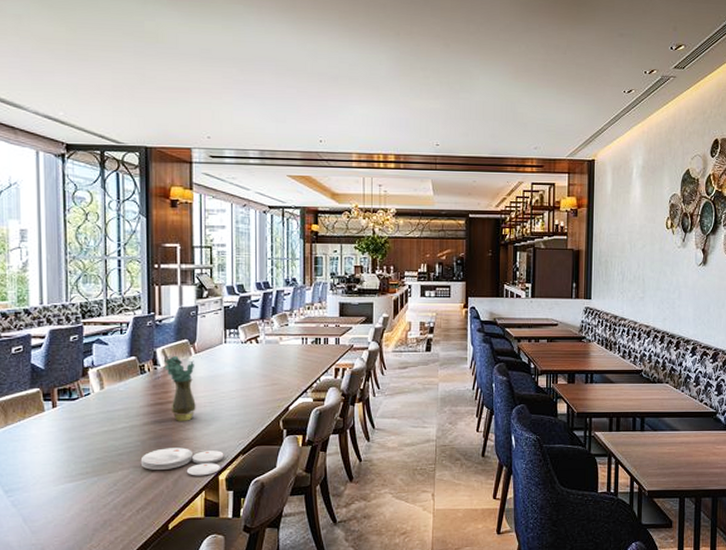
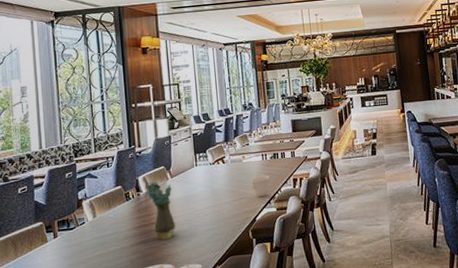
cup: none [286,361,309,384] -> present [250,175,270,197]

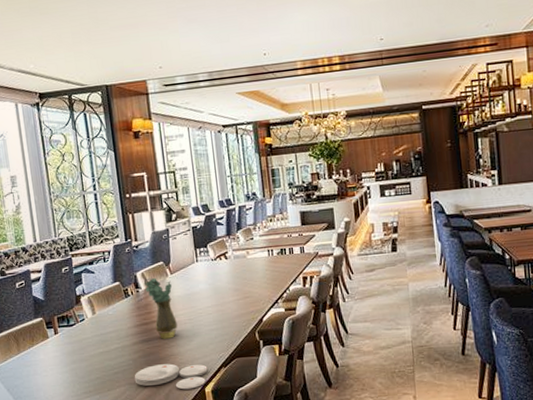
cup: present [250,175,270,197] -> none [255,272,277,296]

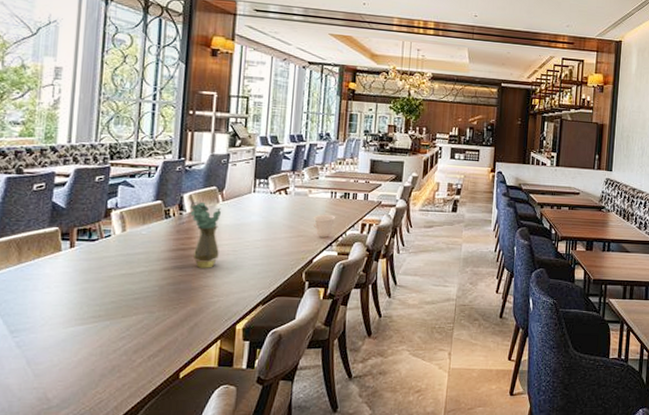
plate: present [134,363,208,390] -> none [156,294,243,325]
cup: none [255,272,277,296] -> present [313,214,336,237]

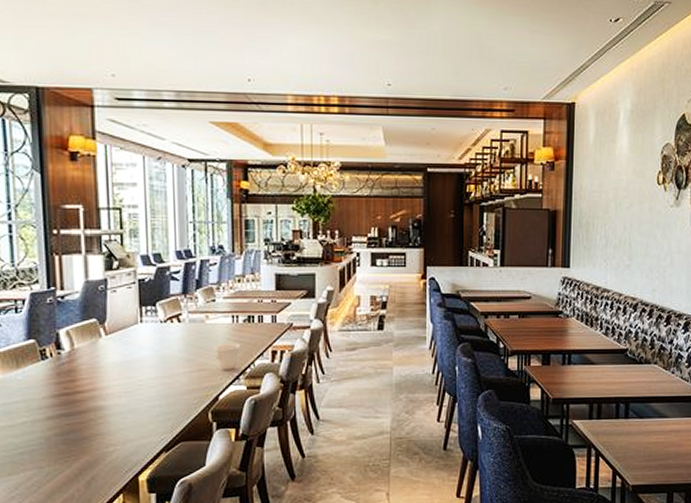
vase: present [189,200,221,268] -> none [67,336,109,414]

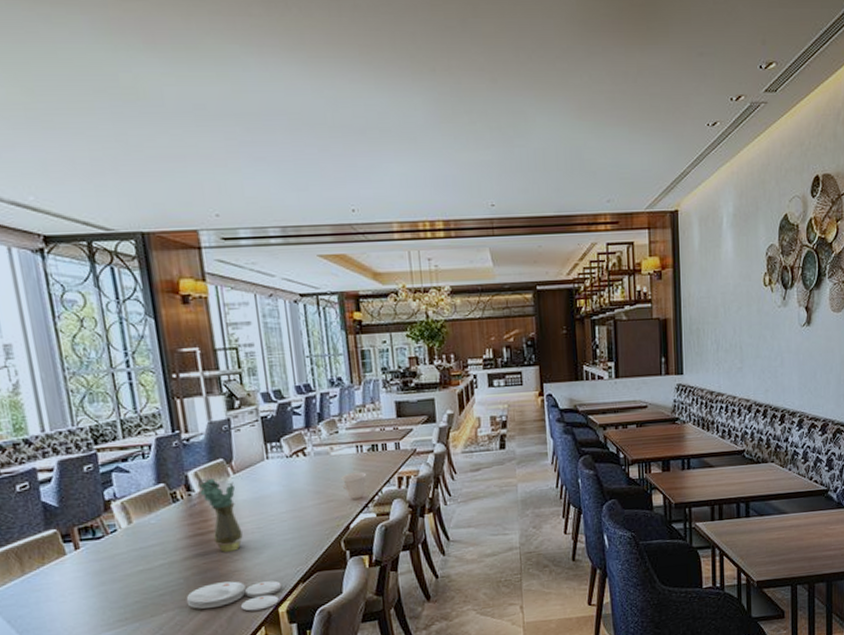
plate: none [45,445,144,477] -> present [186,580,282,611]
vase: none [67,336,109,414] -> present [196,476,243,552]

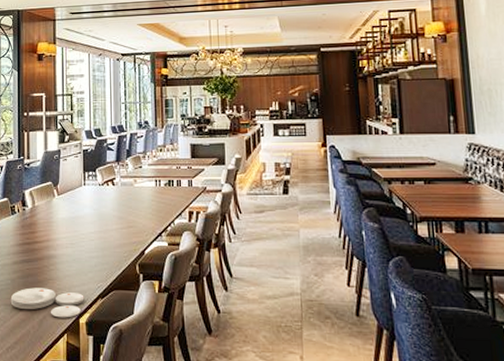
vase: present [196,476,243,552] -> none [31,196,59,262]
cup: present [341,471,367,499] -> none [141,203,163,227]

